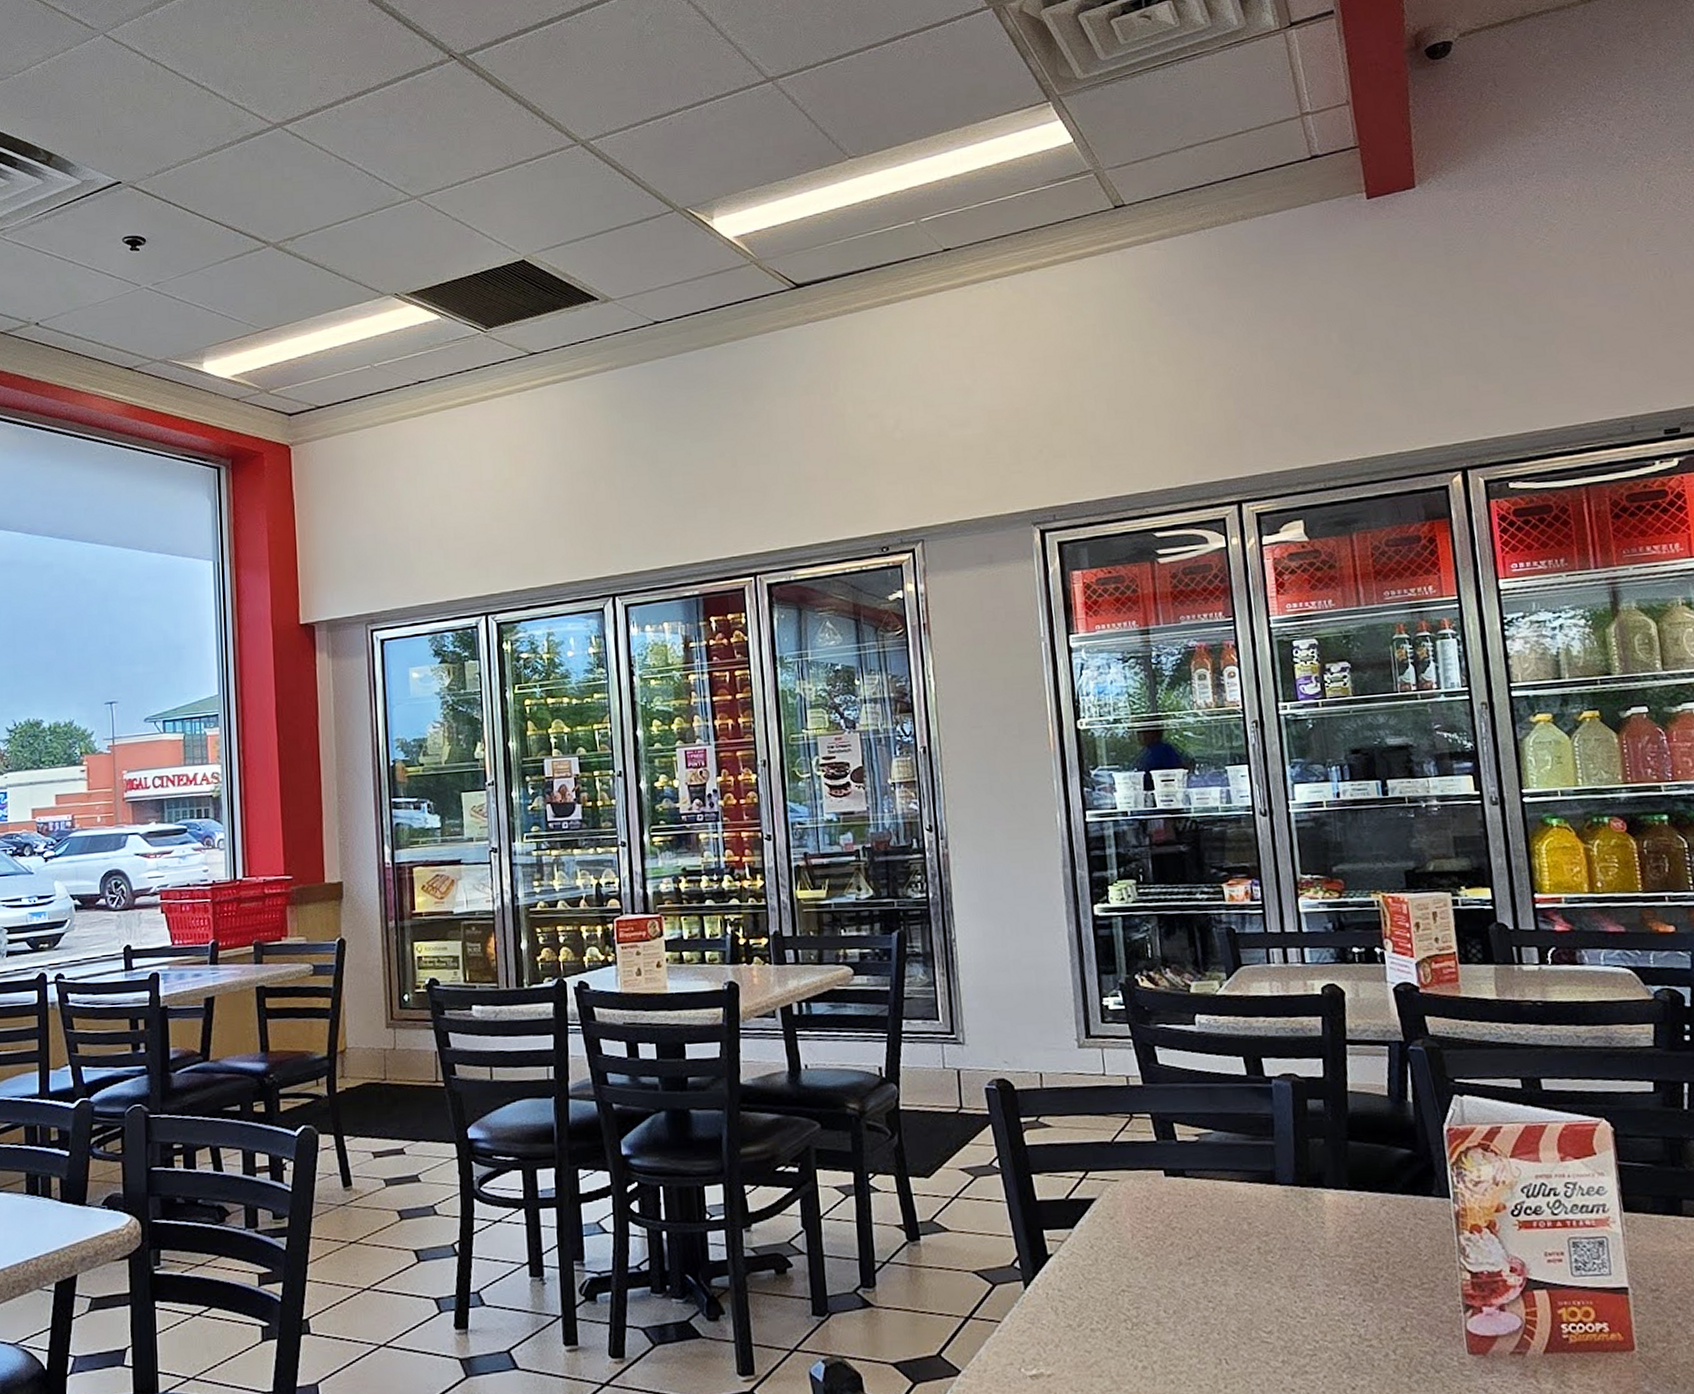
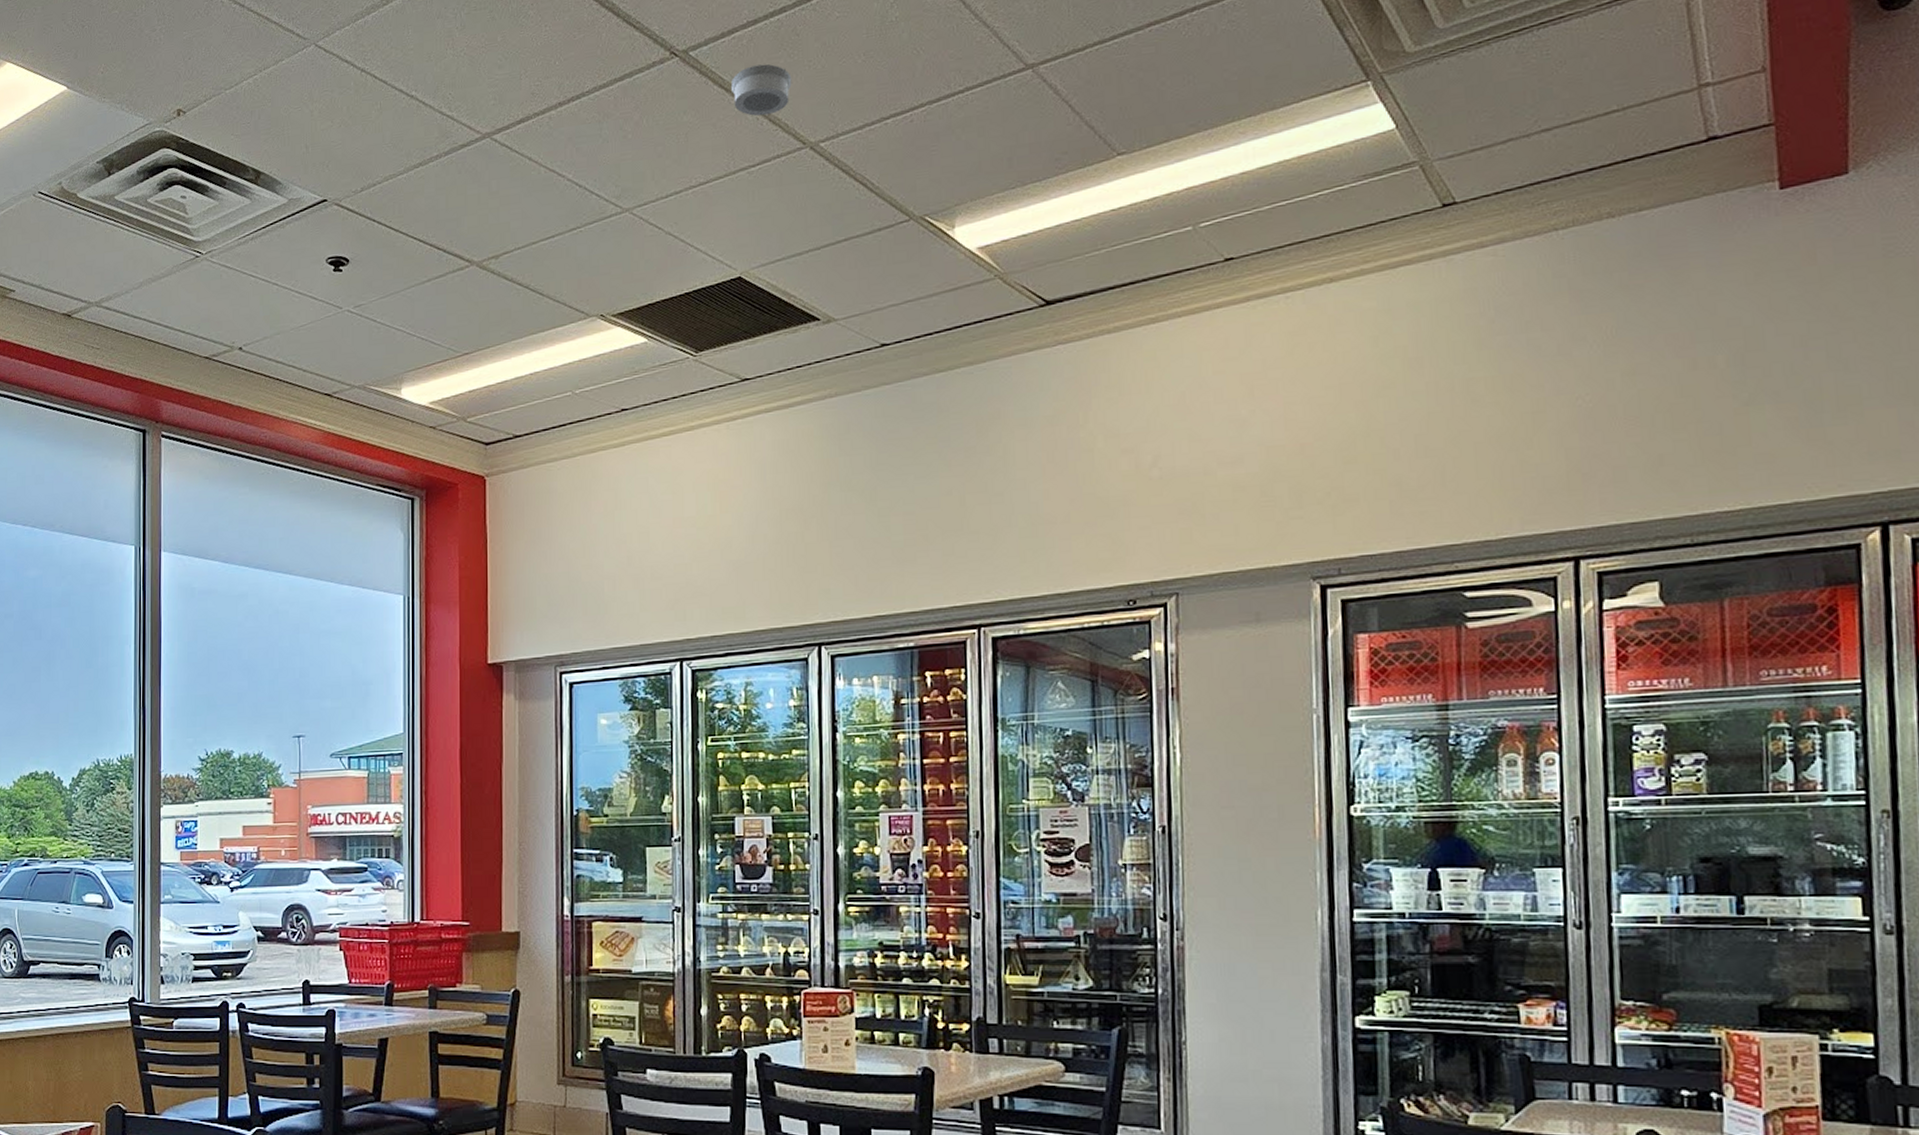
smoke detector: none [506,68,562,116] -> present [730,64,792,117]

